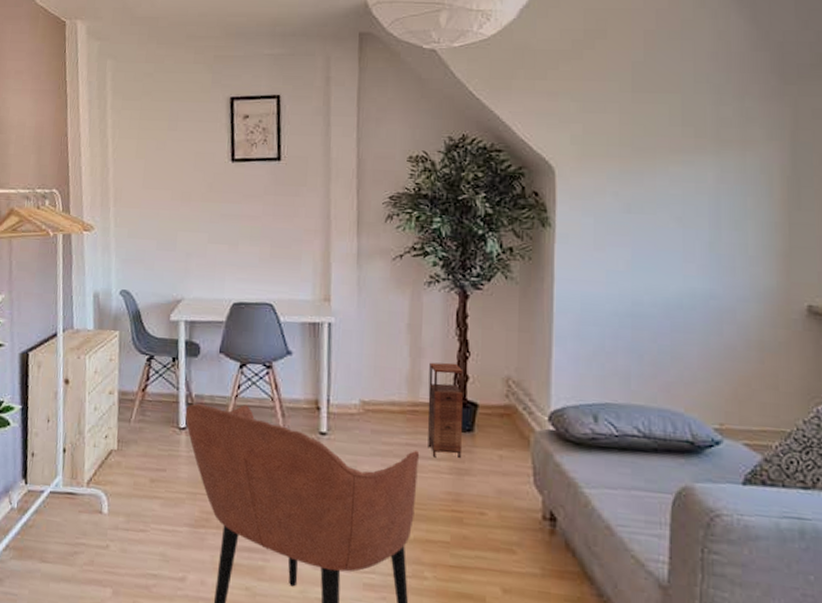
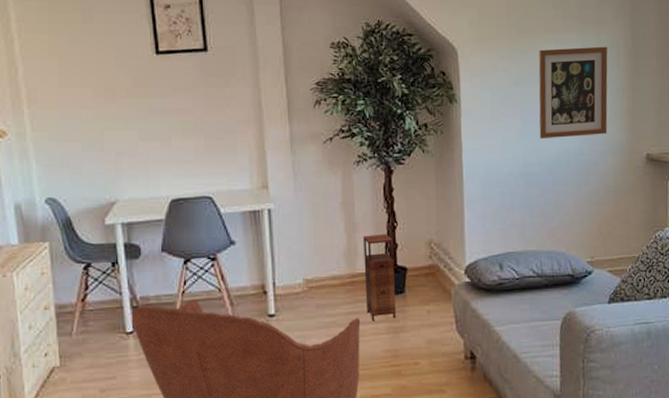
wall art: none [655,171,756,277] -> present [538,46,608,139]

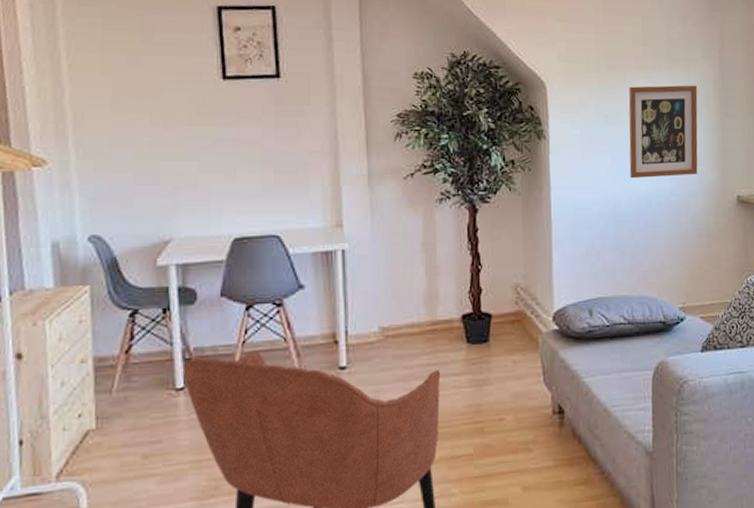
storage cabinet: present [363,233,397,321] -> none [445,277,480,374]

